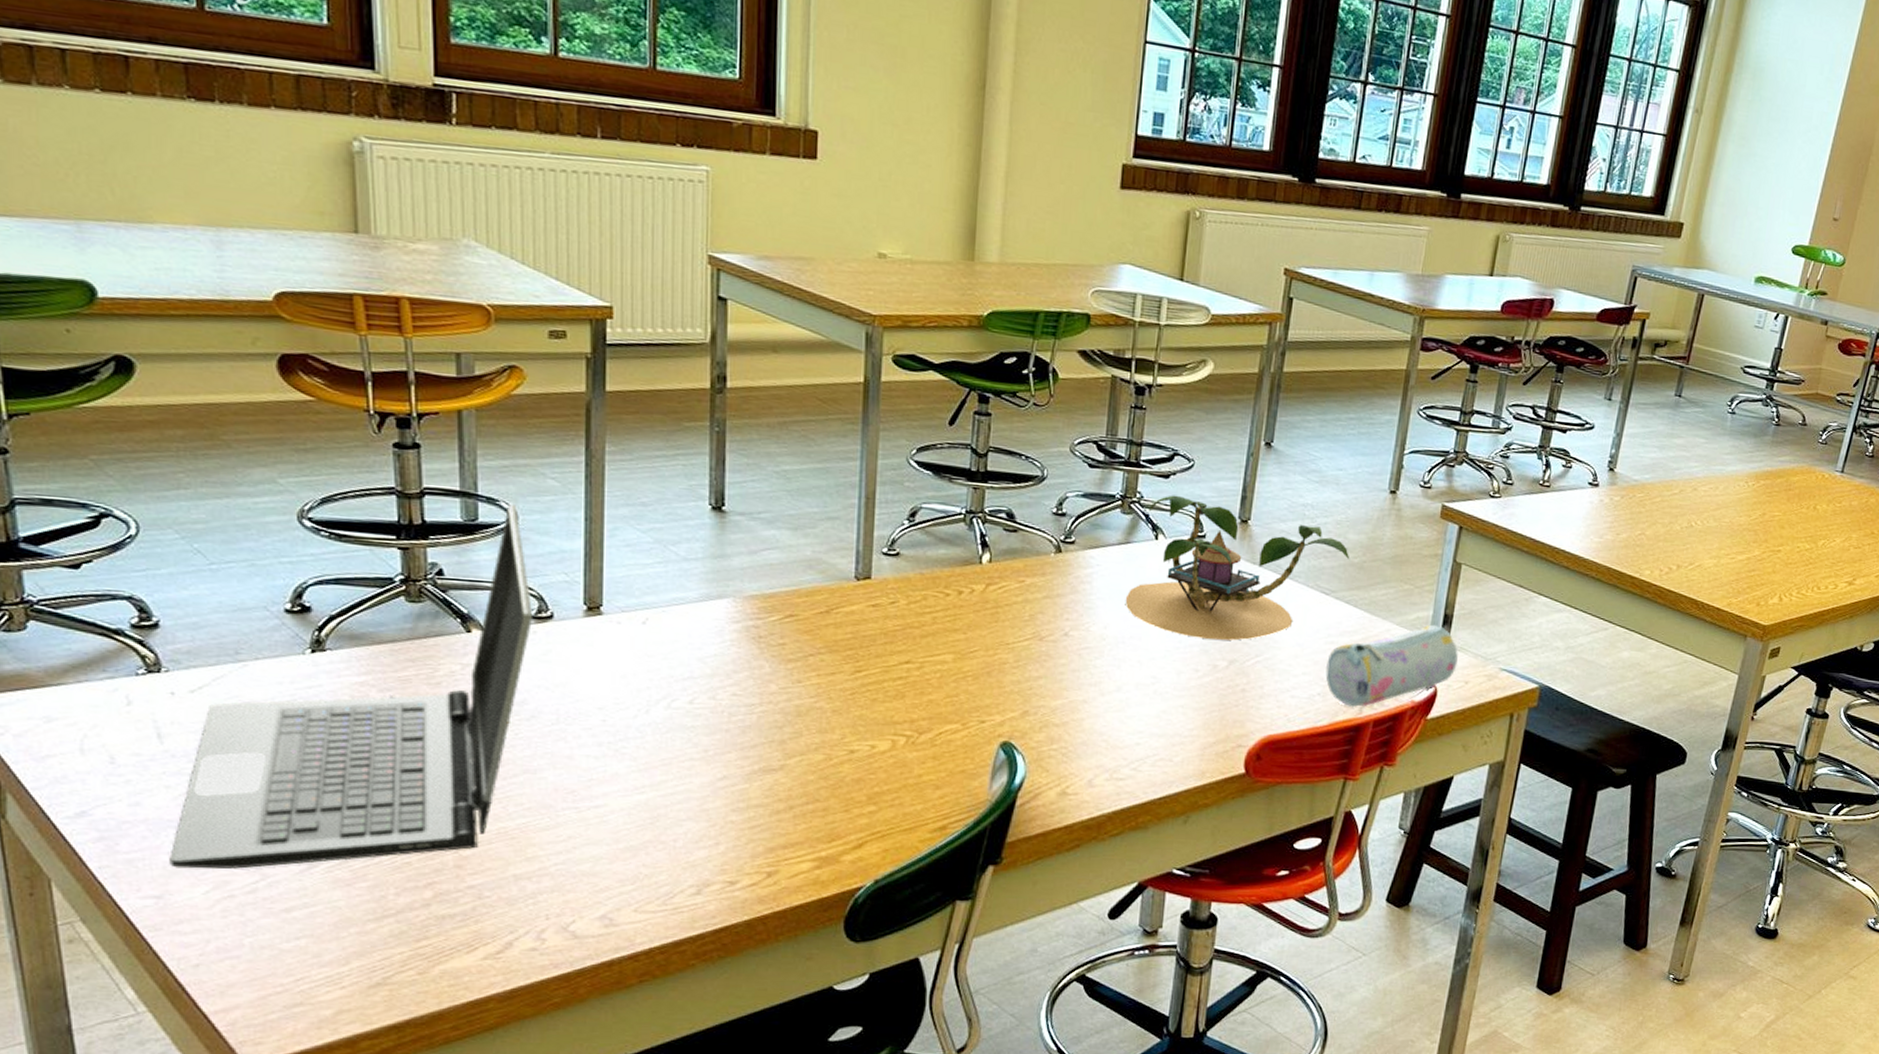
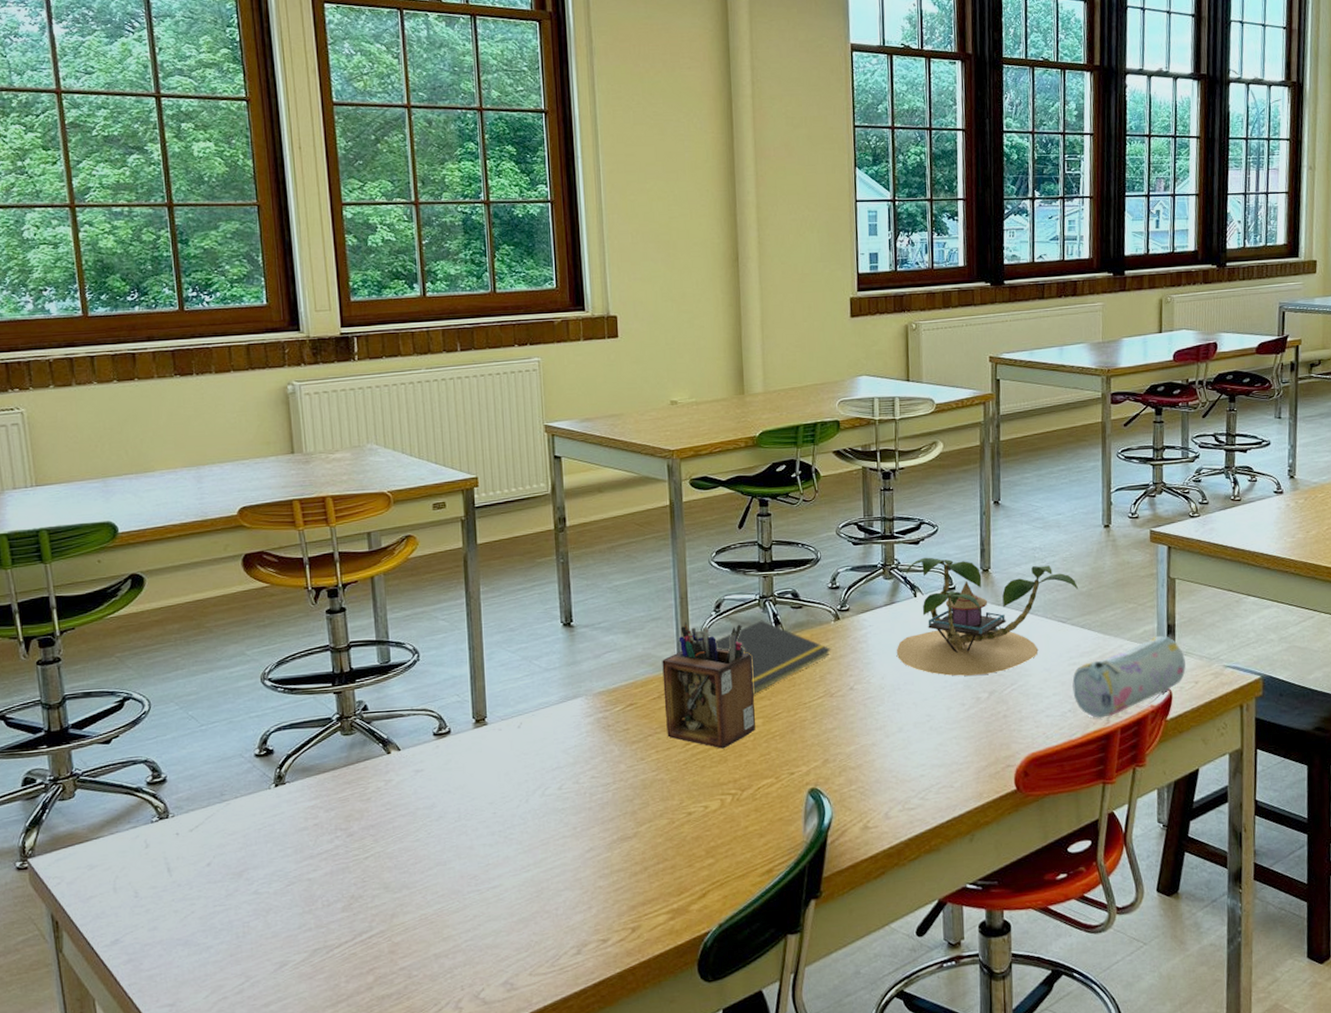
laptop computer: present [169,503,534,869] -> none [179,644,436,979]
desk organizer: none [833,526,948,683] -> present [662,621,755,749]
notepad: none [904,539,1047,625] -> present [715,620,831,694]

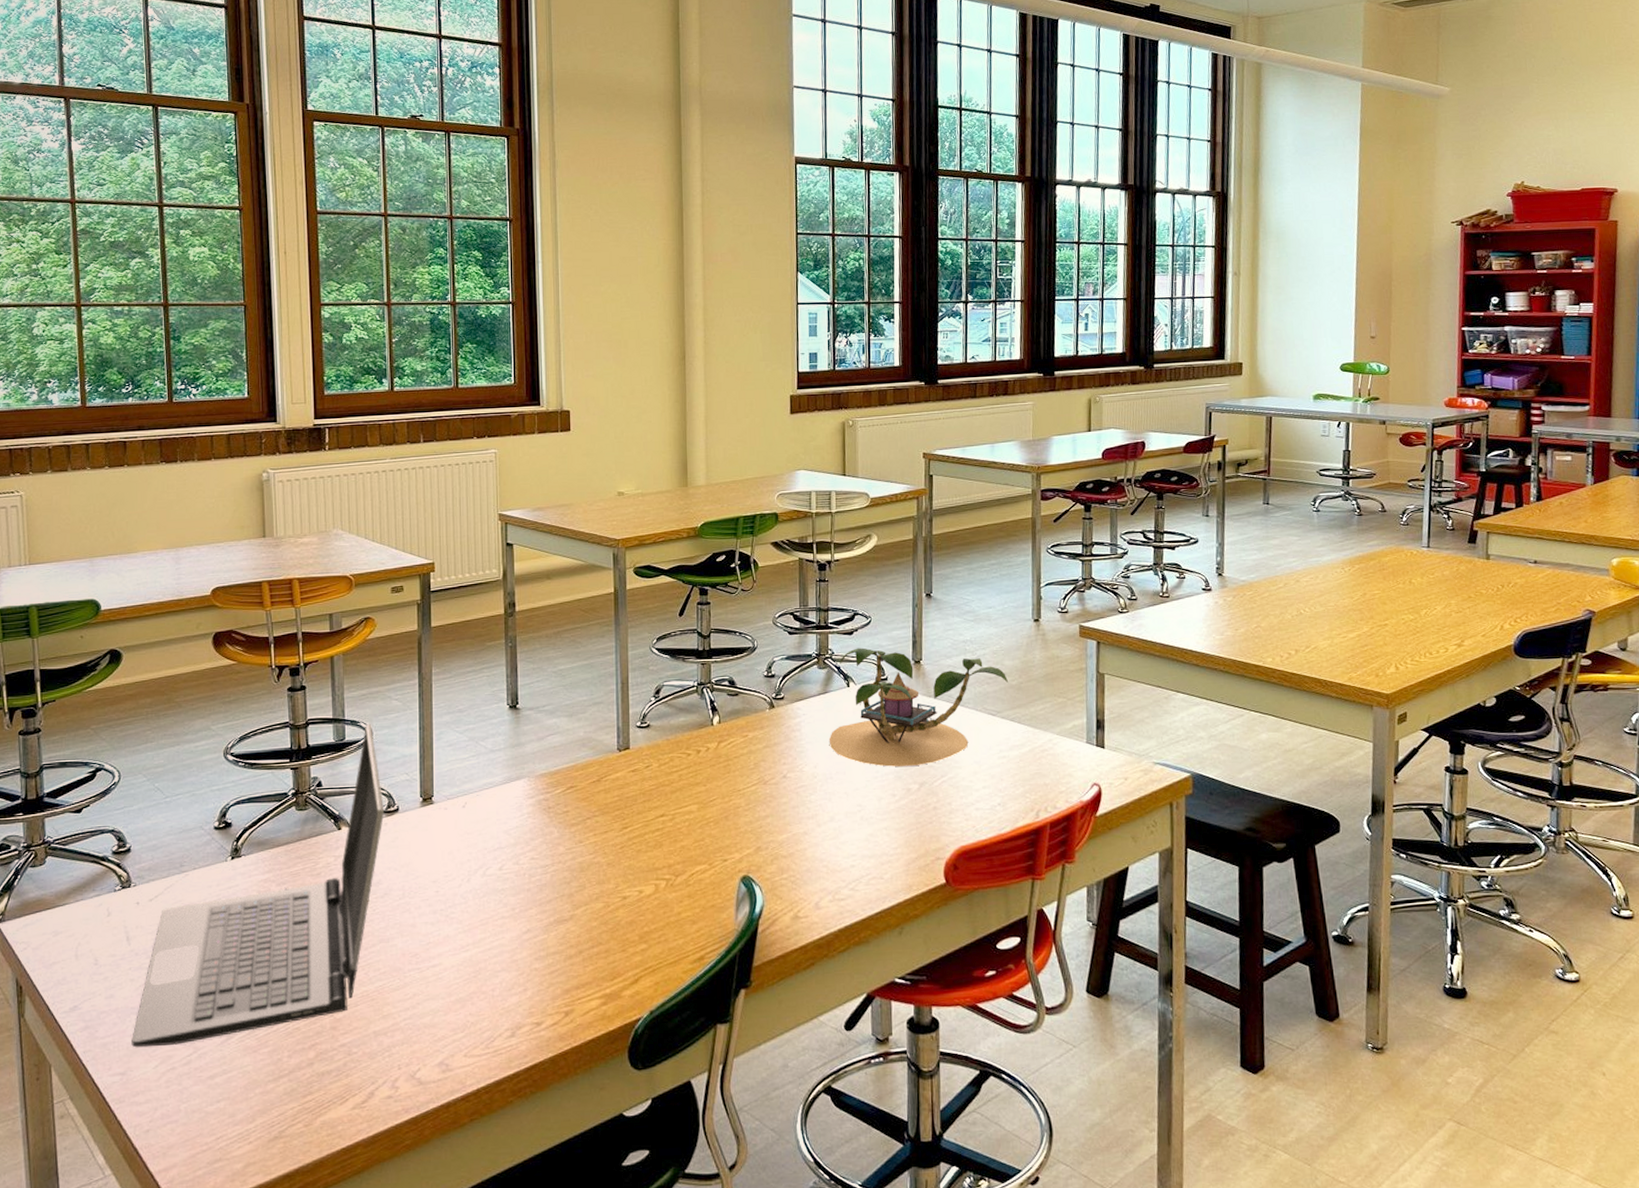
laptop computer: none [179,644,436,979] -> present [131,723,385,1048]
desk organizer: present [662,621,755,749] -> none [602,706,690,834]
notepad: present [715,620,831,694] -> none [654,706,766,780]
pencil case: present [1072,635,1186,718] -> none [1002,730,1115,812]

